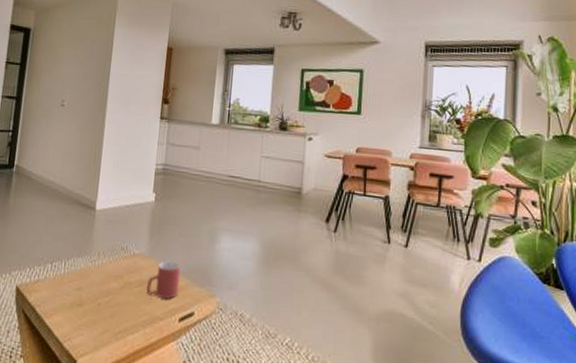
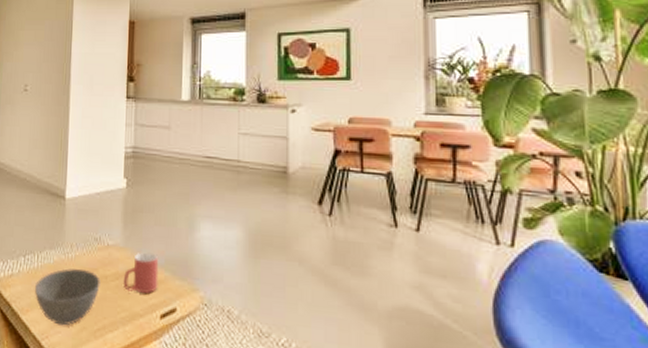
bowl: none [59,275,125,329] -> present [34,268,100,326]

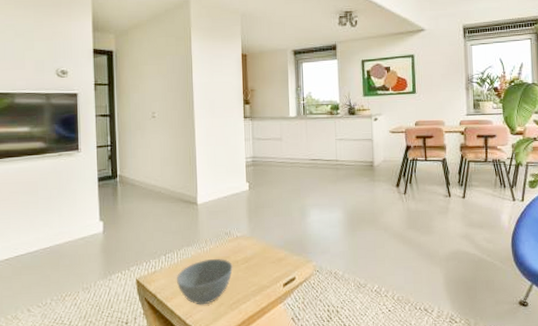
mug: present [123,252,159,293] -> none [251,238,280,270]

